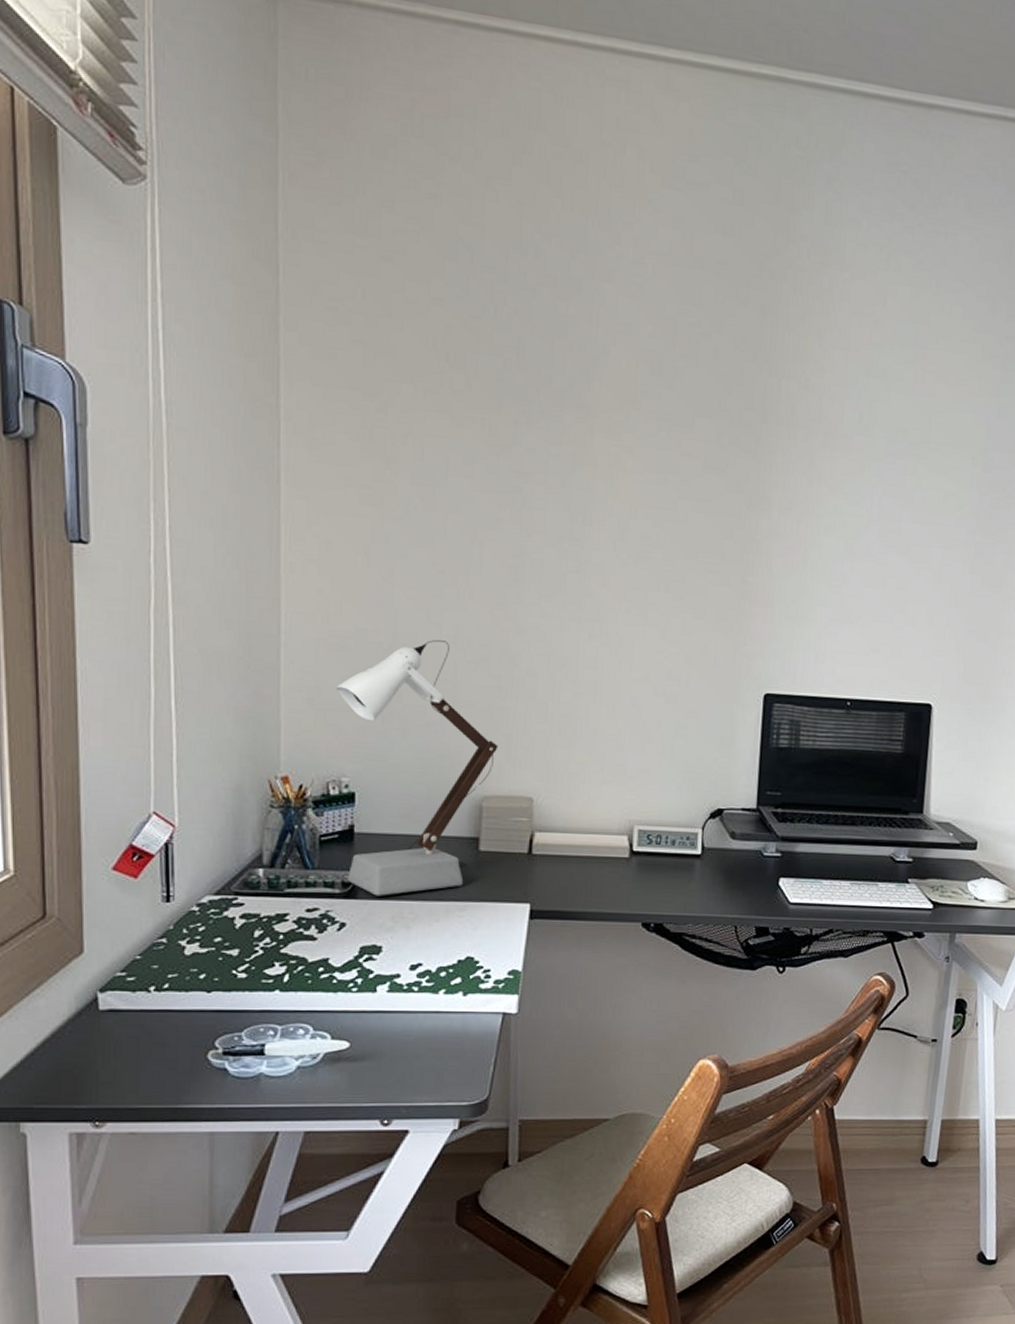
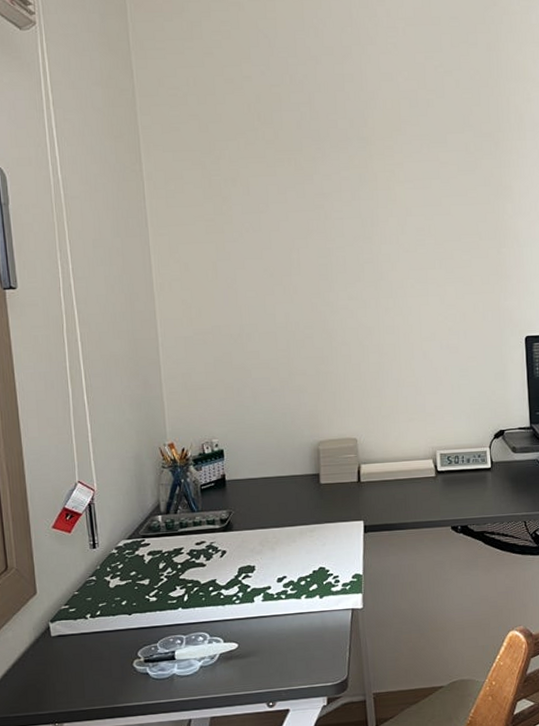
desk lamp: present [337,640,498,896] -> none [203,327,327,527]

